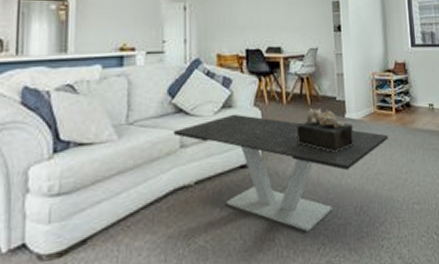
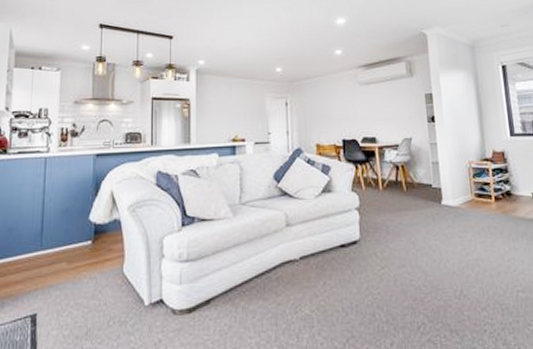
coffee table: present [173,114,388,232] -> none [279,198,488,310]
decorative box: present [296,108,355,153] -> none [393,194,453,238]

